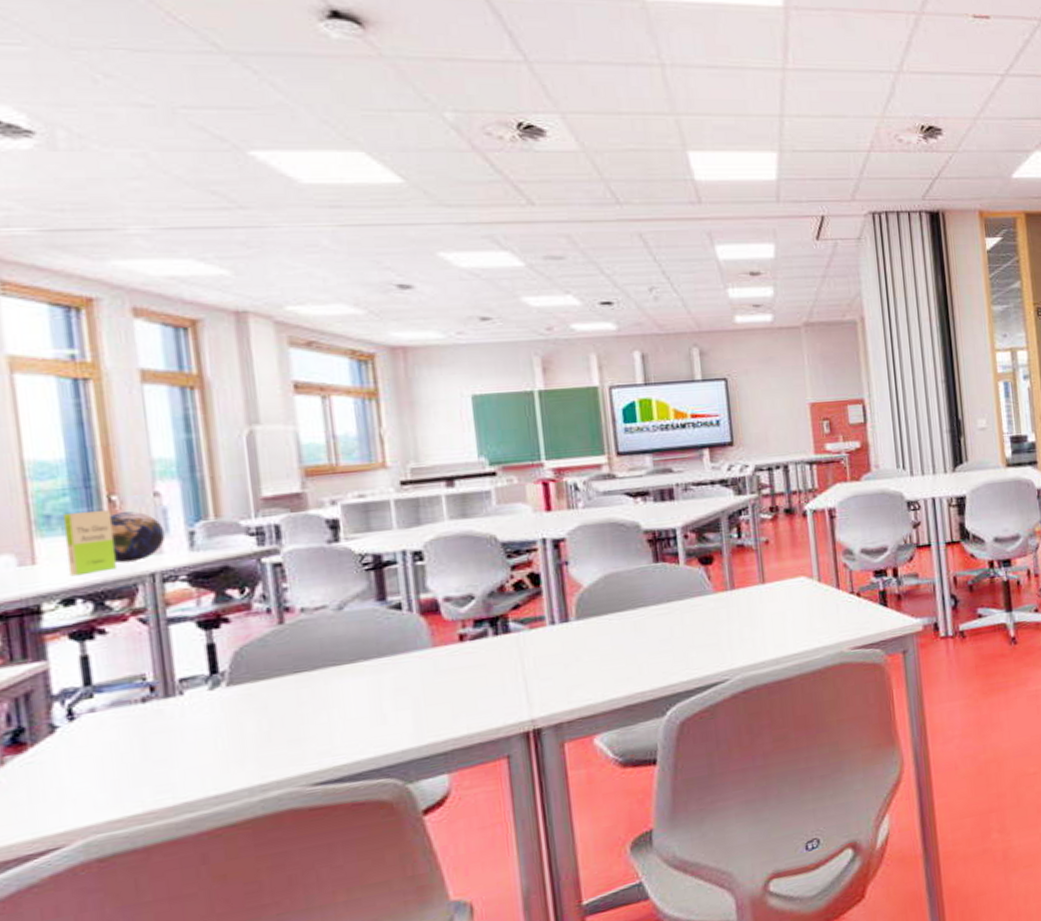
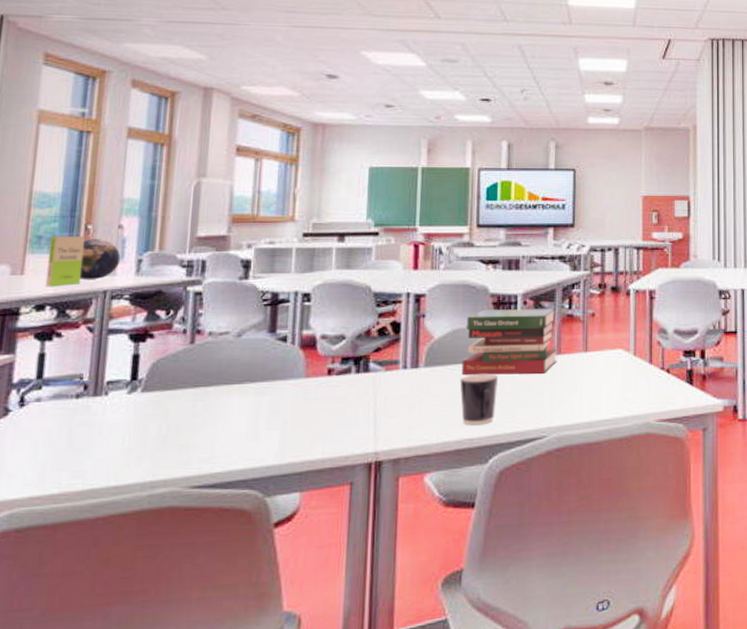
books: none [619,540,732,624] -> present [461,309,557,375]
mug: none [620,619,667,678] -> present [460,374,498,426]

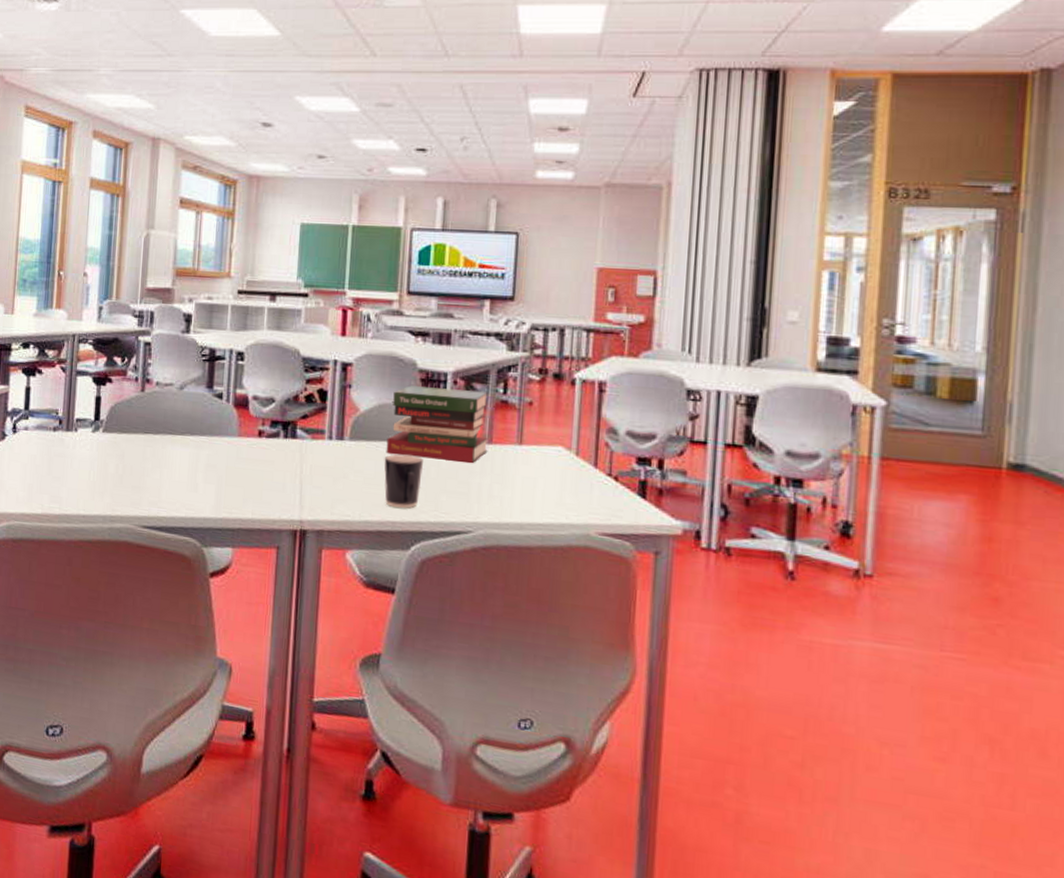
book: present [45,236,84,287] -> none [29,280,58,328]
globe: present [79,239,121,280] -> none [54,285,86,324]

